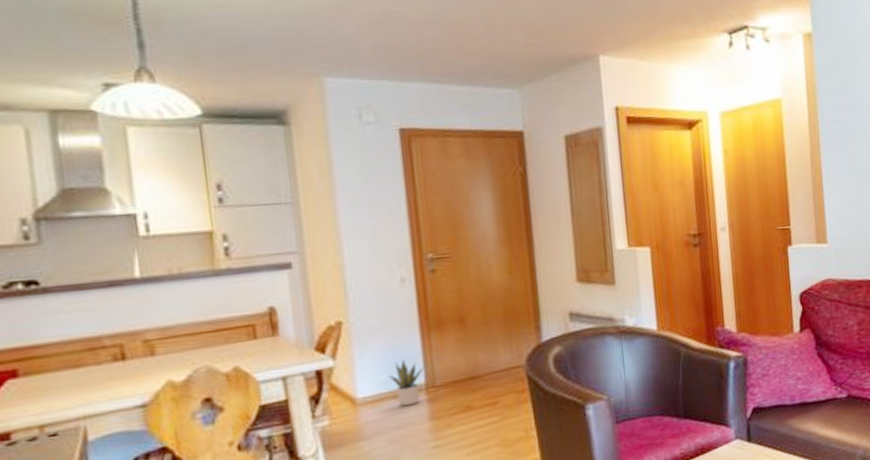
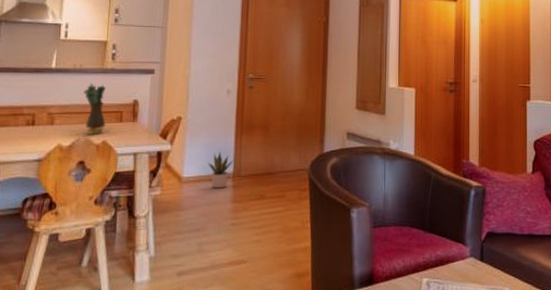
vase: none [191,291,234,363] -> present [83,83,106,136]

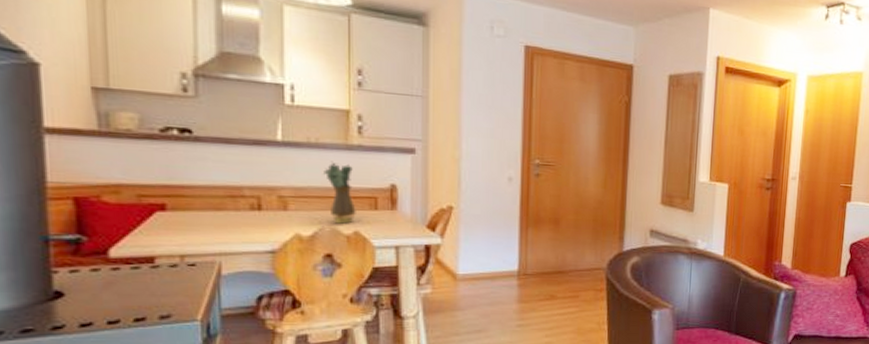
potted plant: present [207,152,234,189] -> none [487,247,518,288]

